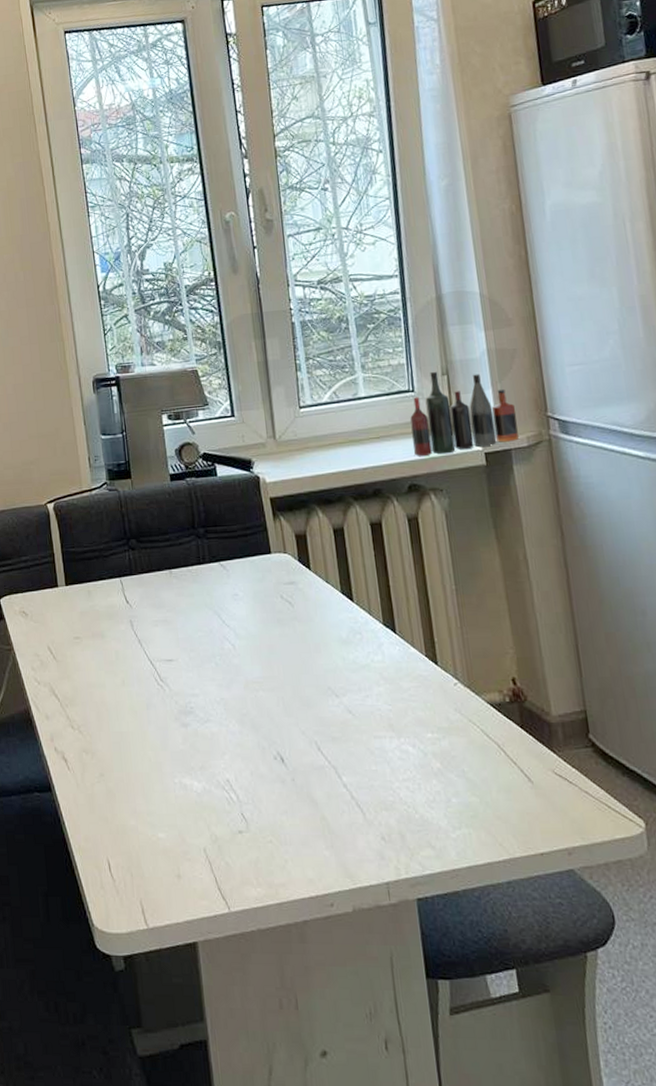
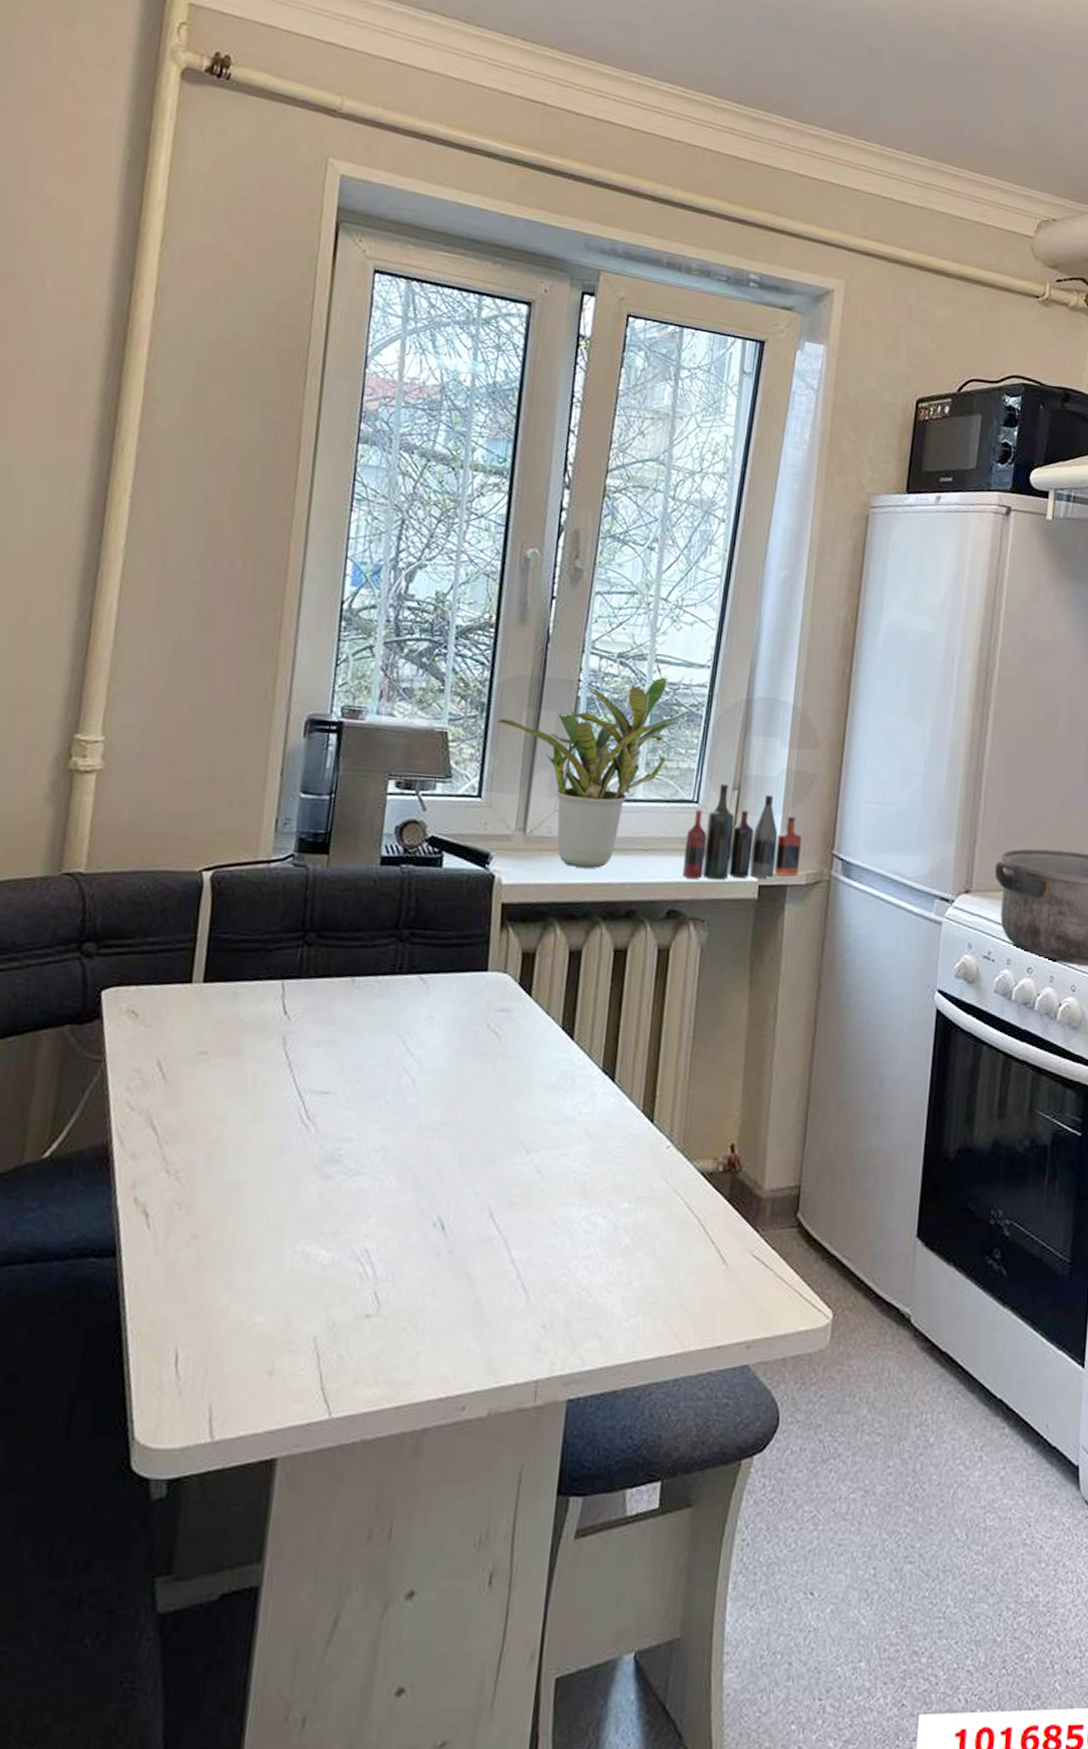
potted plant: none [233,292,393,461] -> present [497,677,693,869]

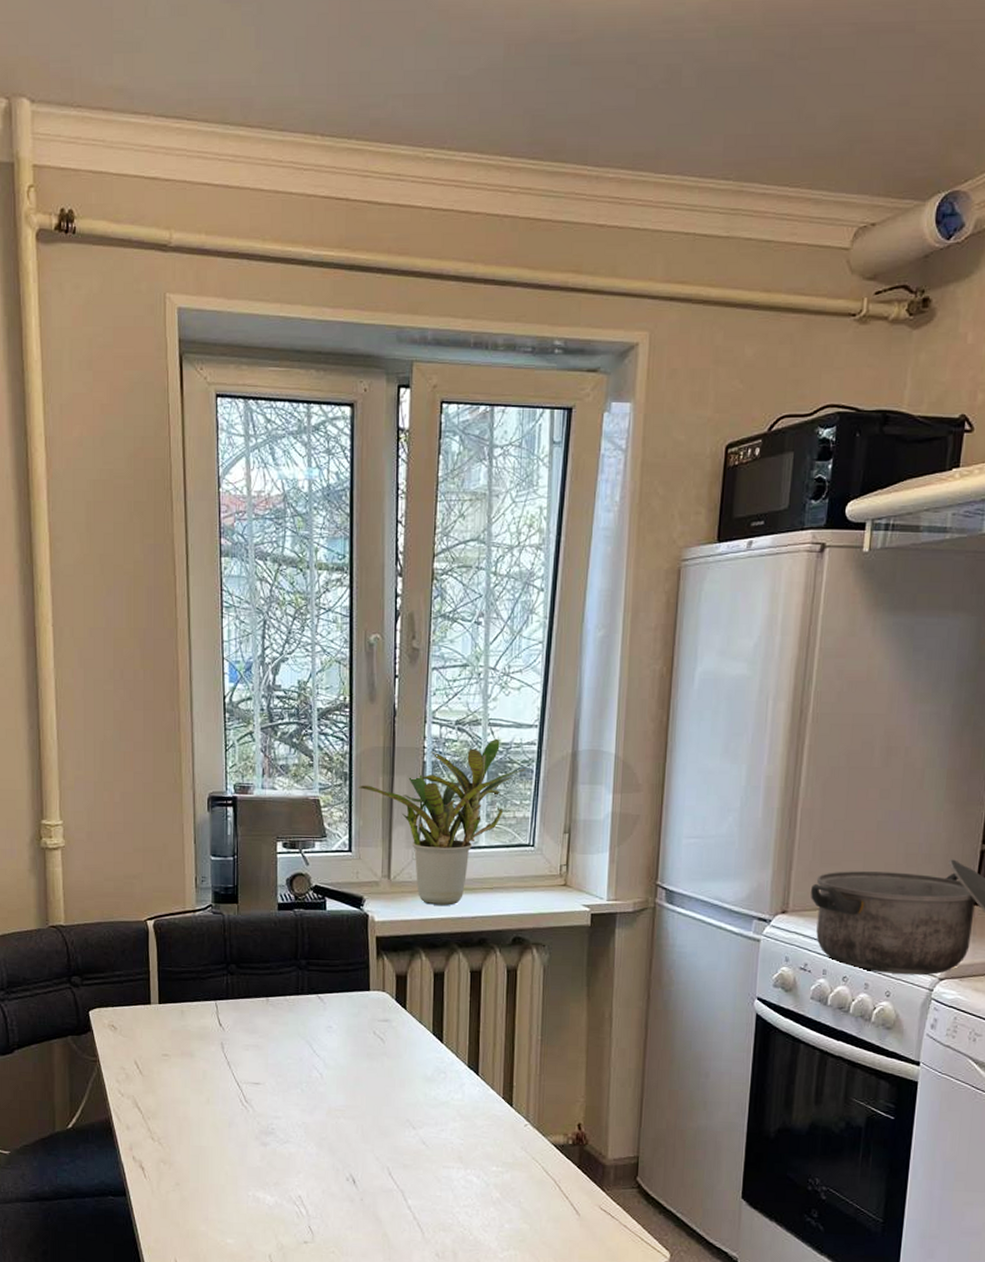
bottle collection: present [682,783,803,879] -> none [523,828,629,911]

